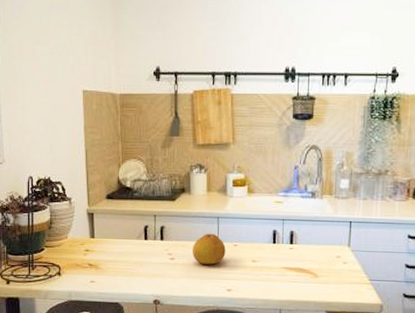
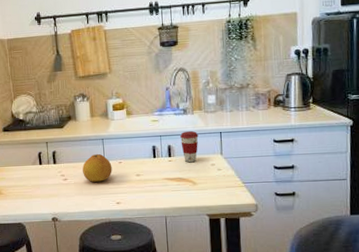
coffee cup: none [305,217,326,252] -> present [180,131,199,162]

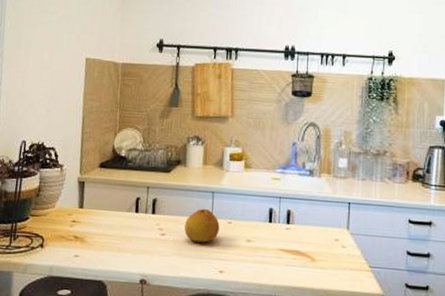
coffee cup: present [180,131,199,162] -> none [302,196,324,233]

